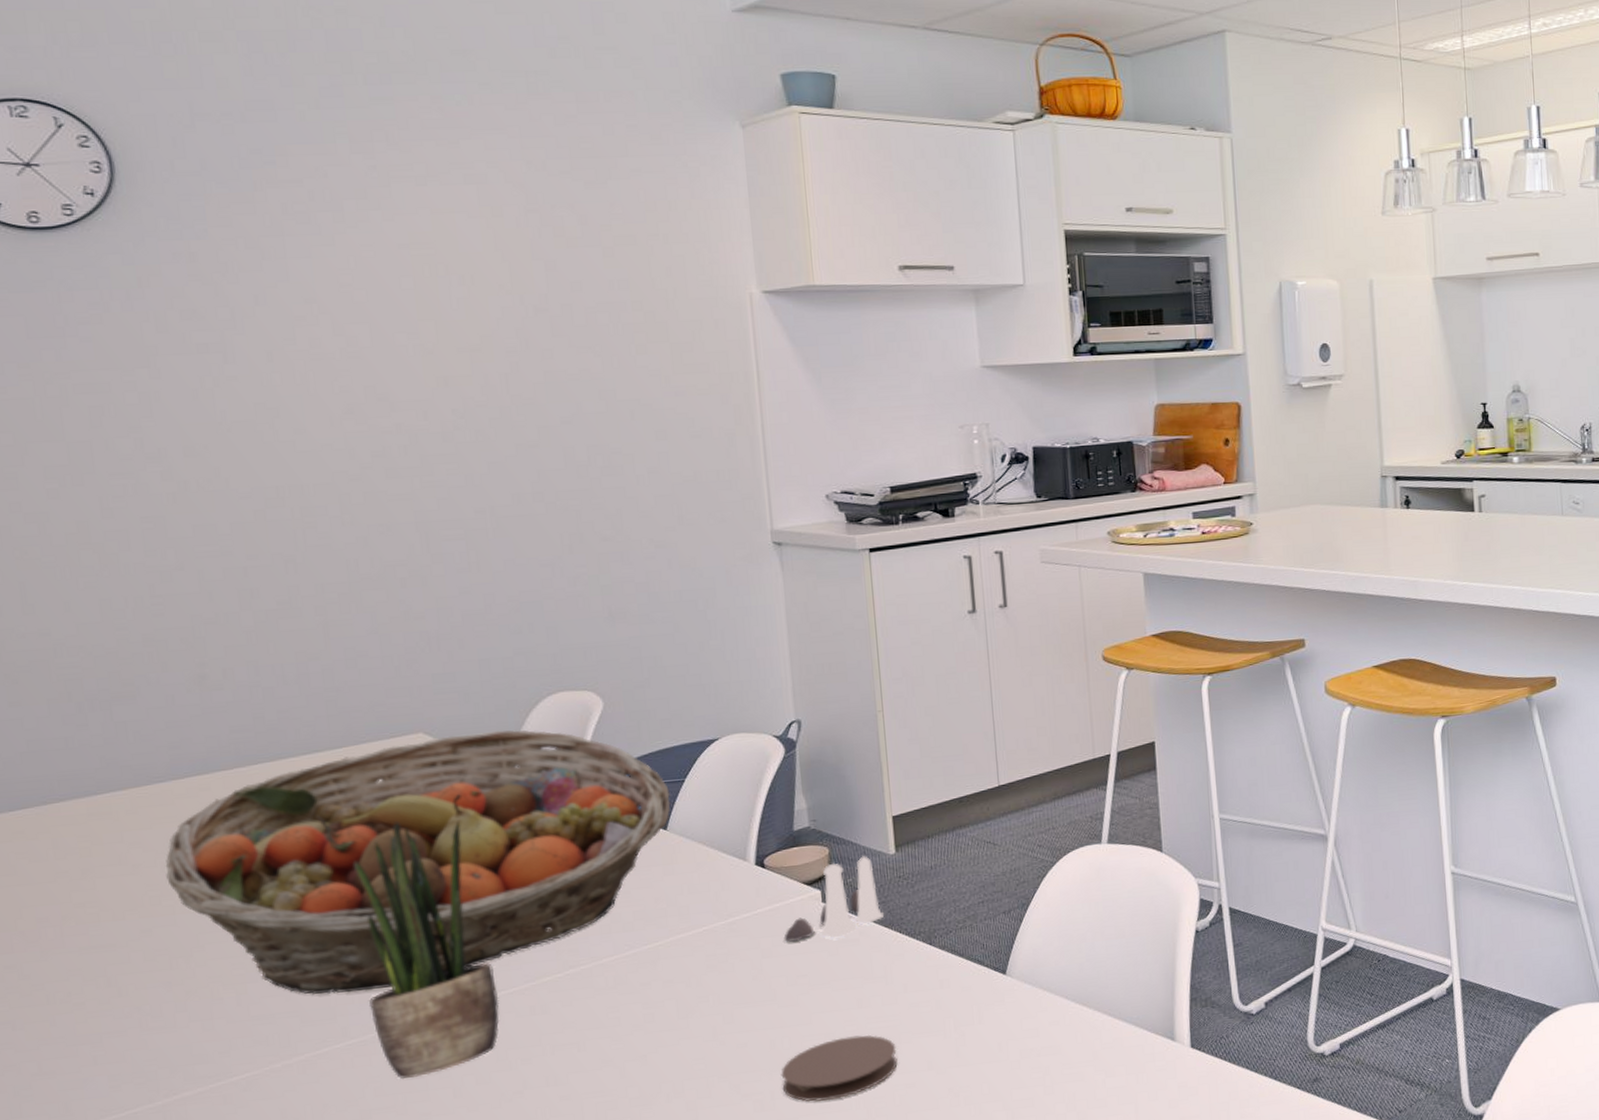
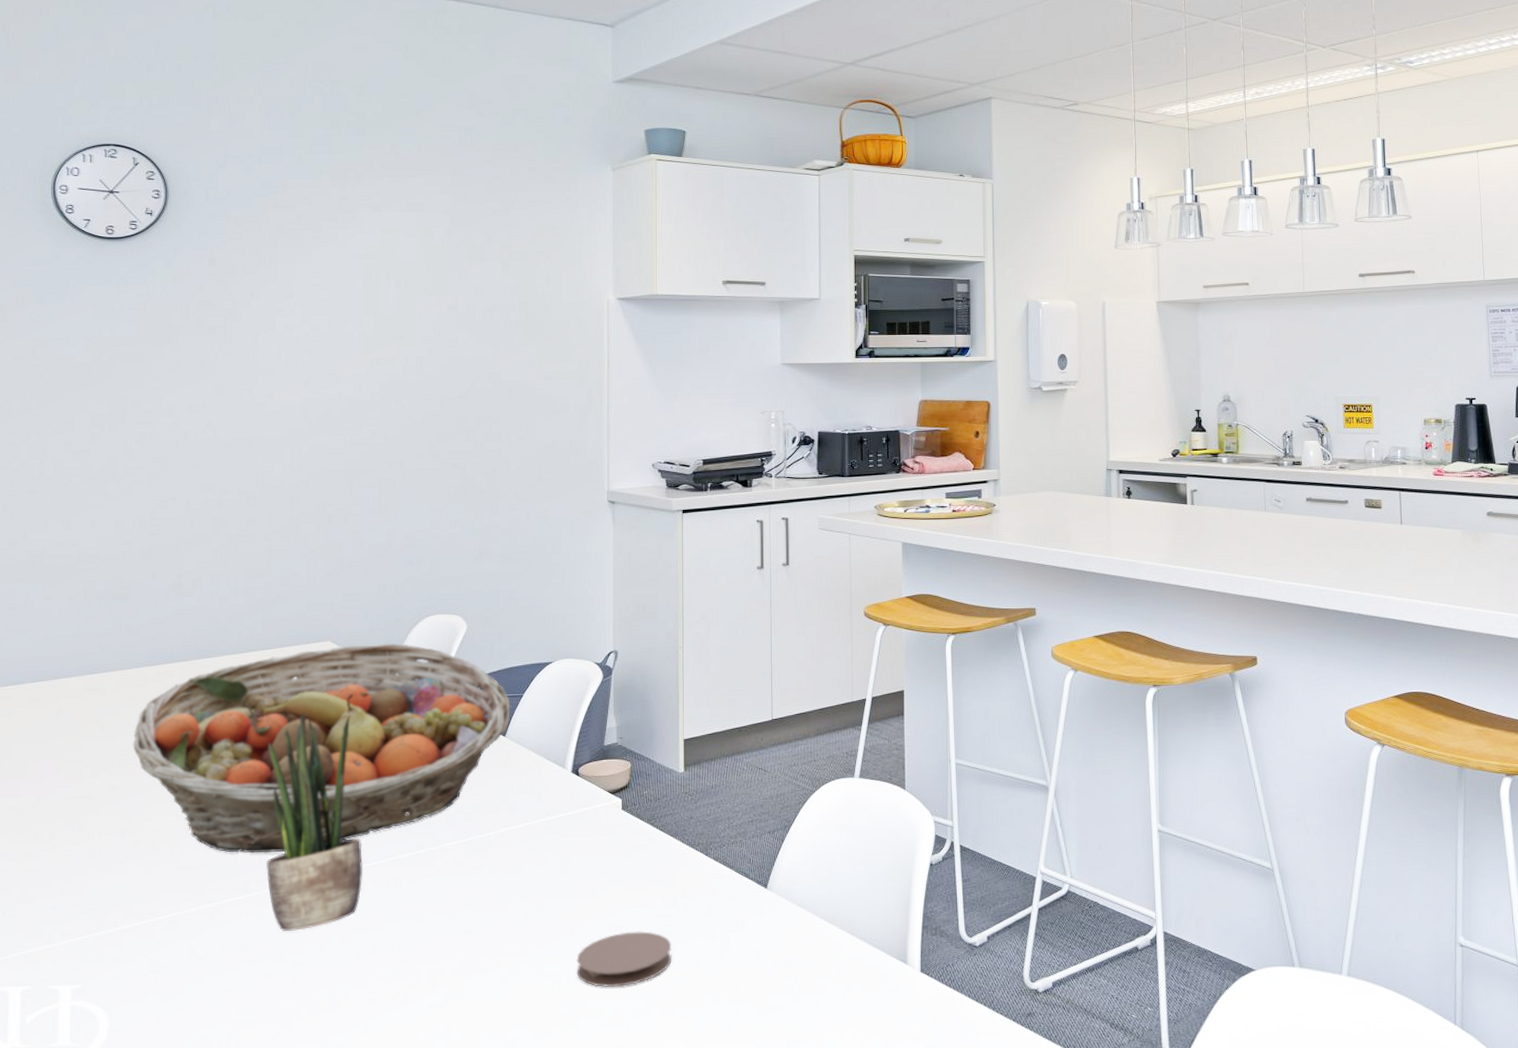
salt and pepper shaker set: present [783,856,884,943] -> none [589,772,670,843]

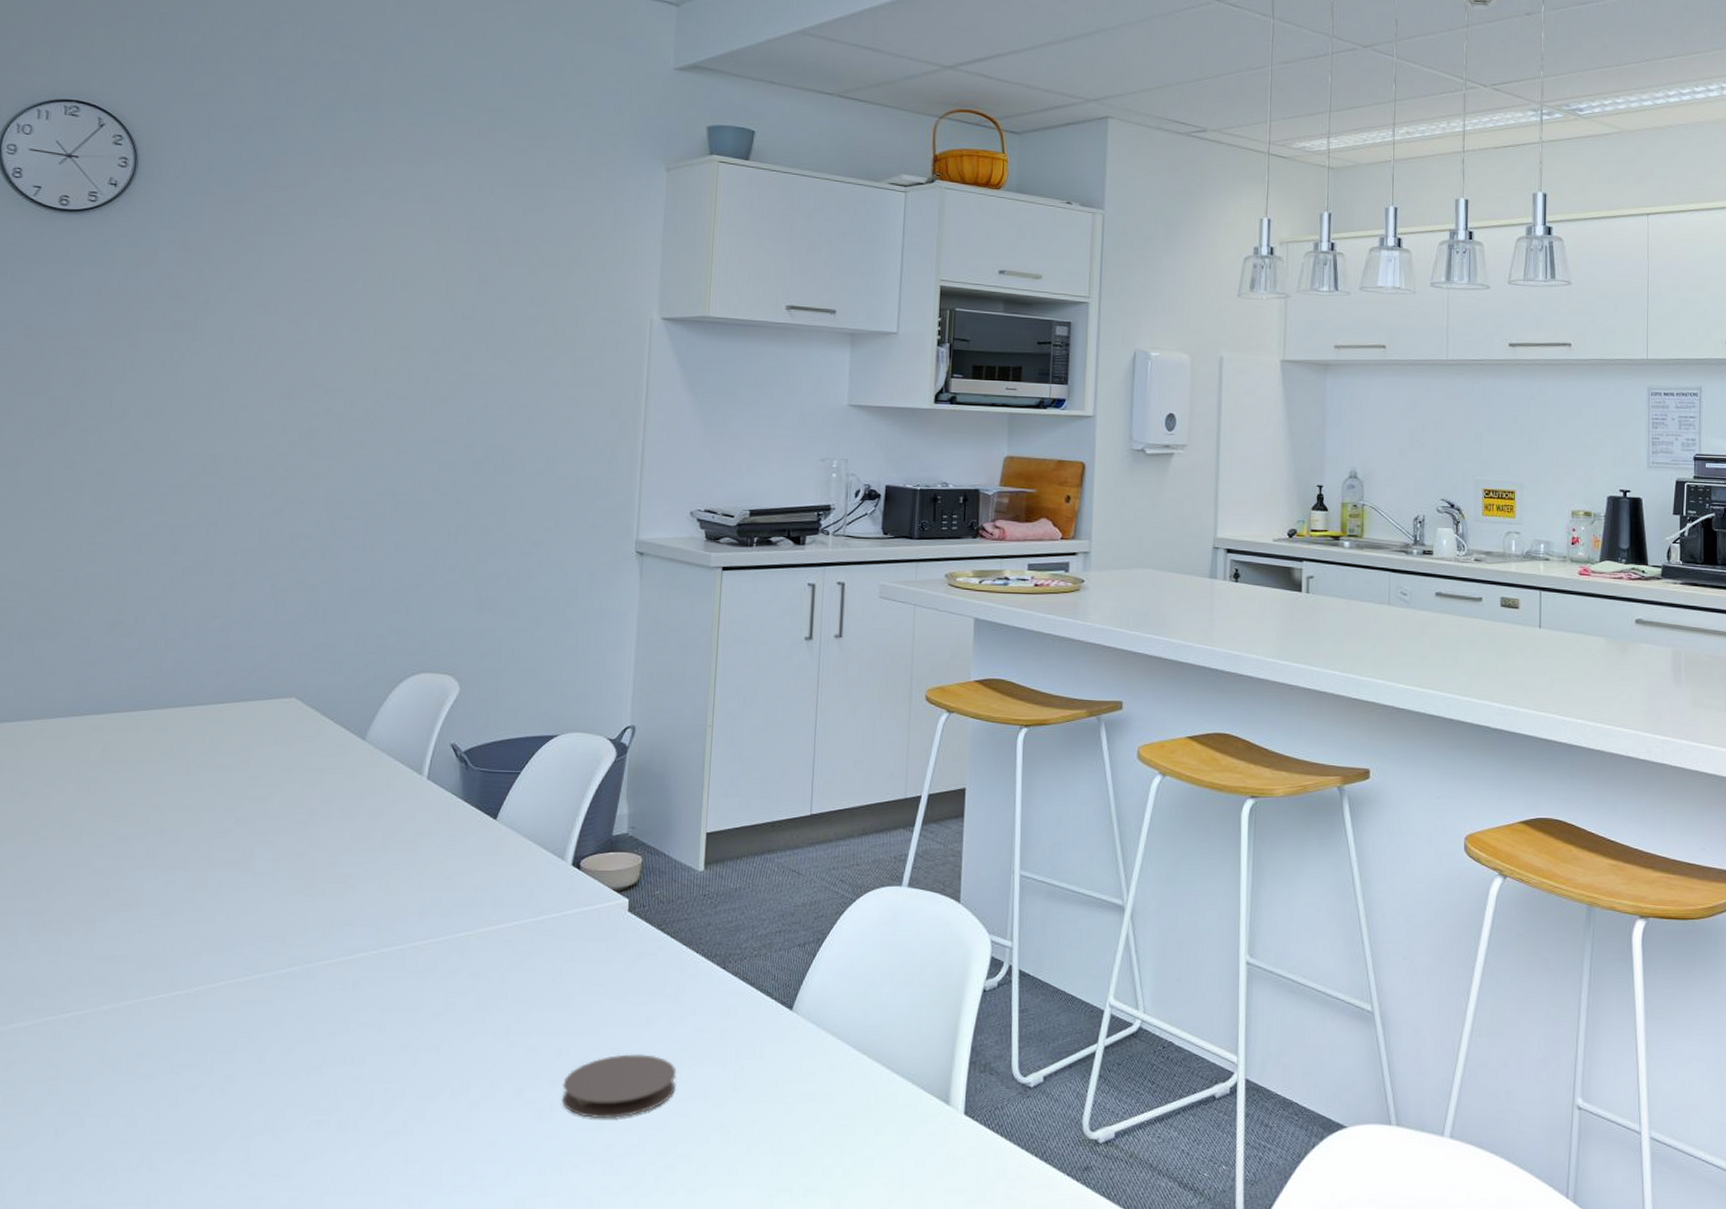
fruit basket: present [133,643,512,854] -> none [48,703,506,944]
potted plant: present [266,713,363,932] -> none [199,780,316,1038]

